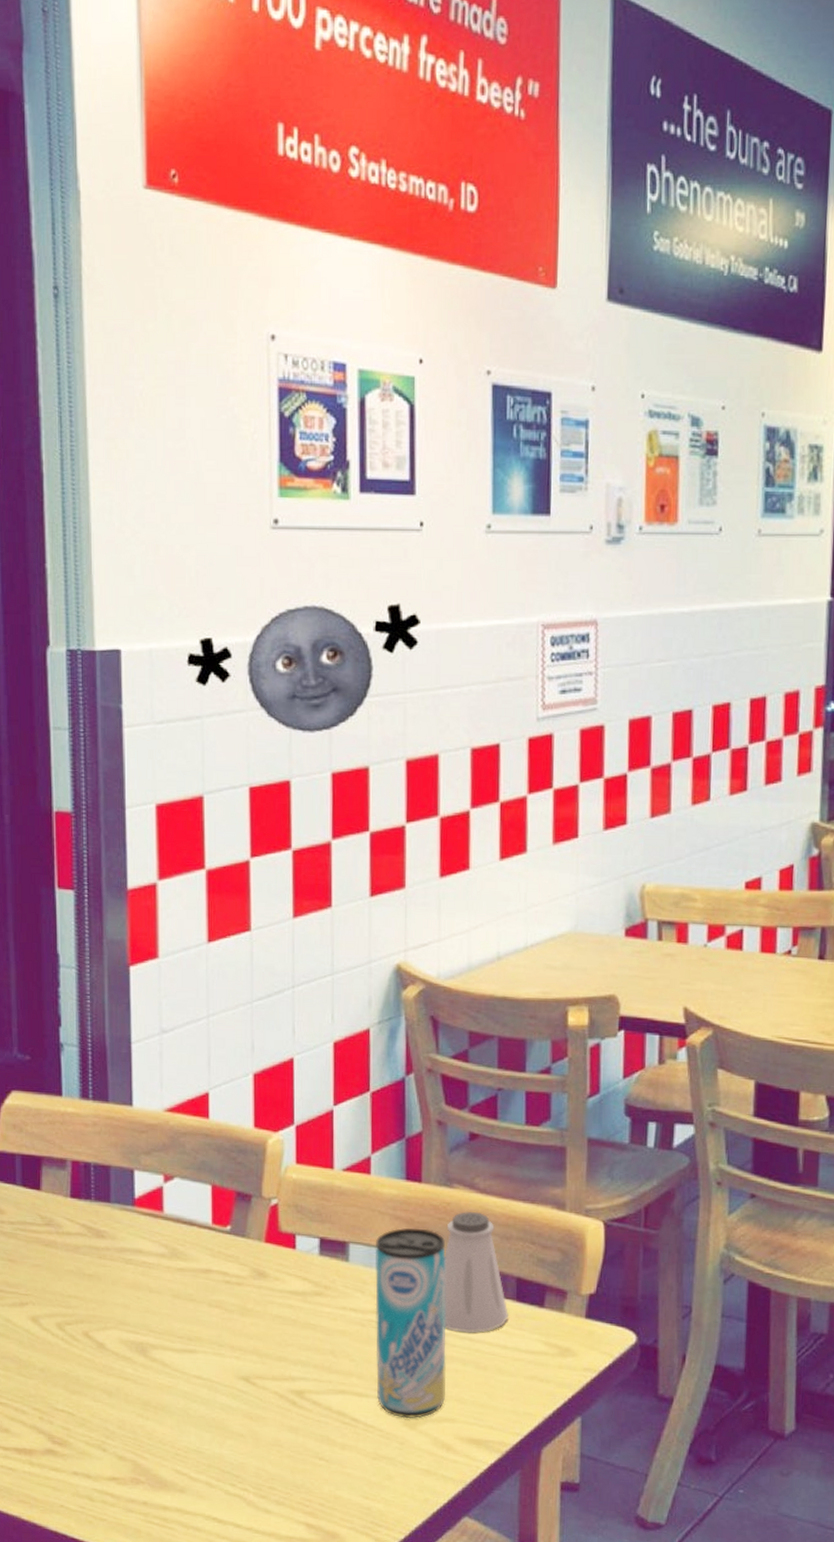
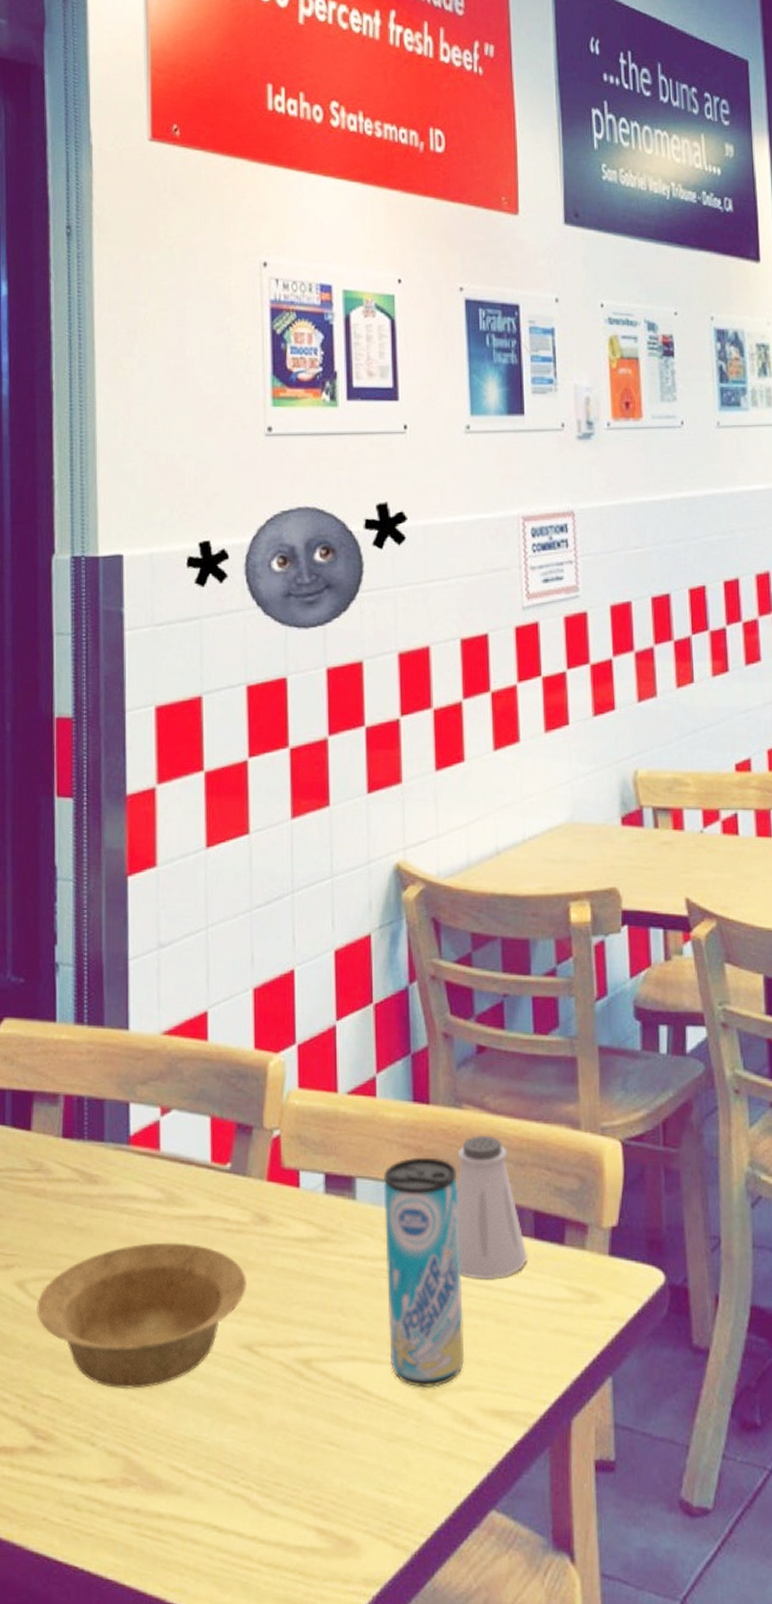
bowl: none [50,1289,246,1408] -> present [37,1242,248,1389]

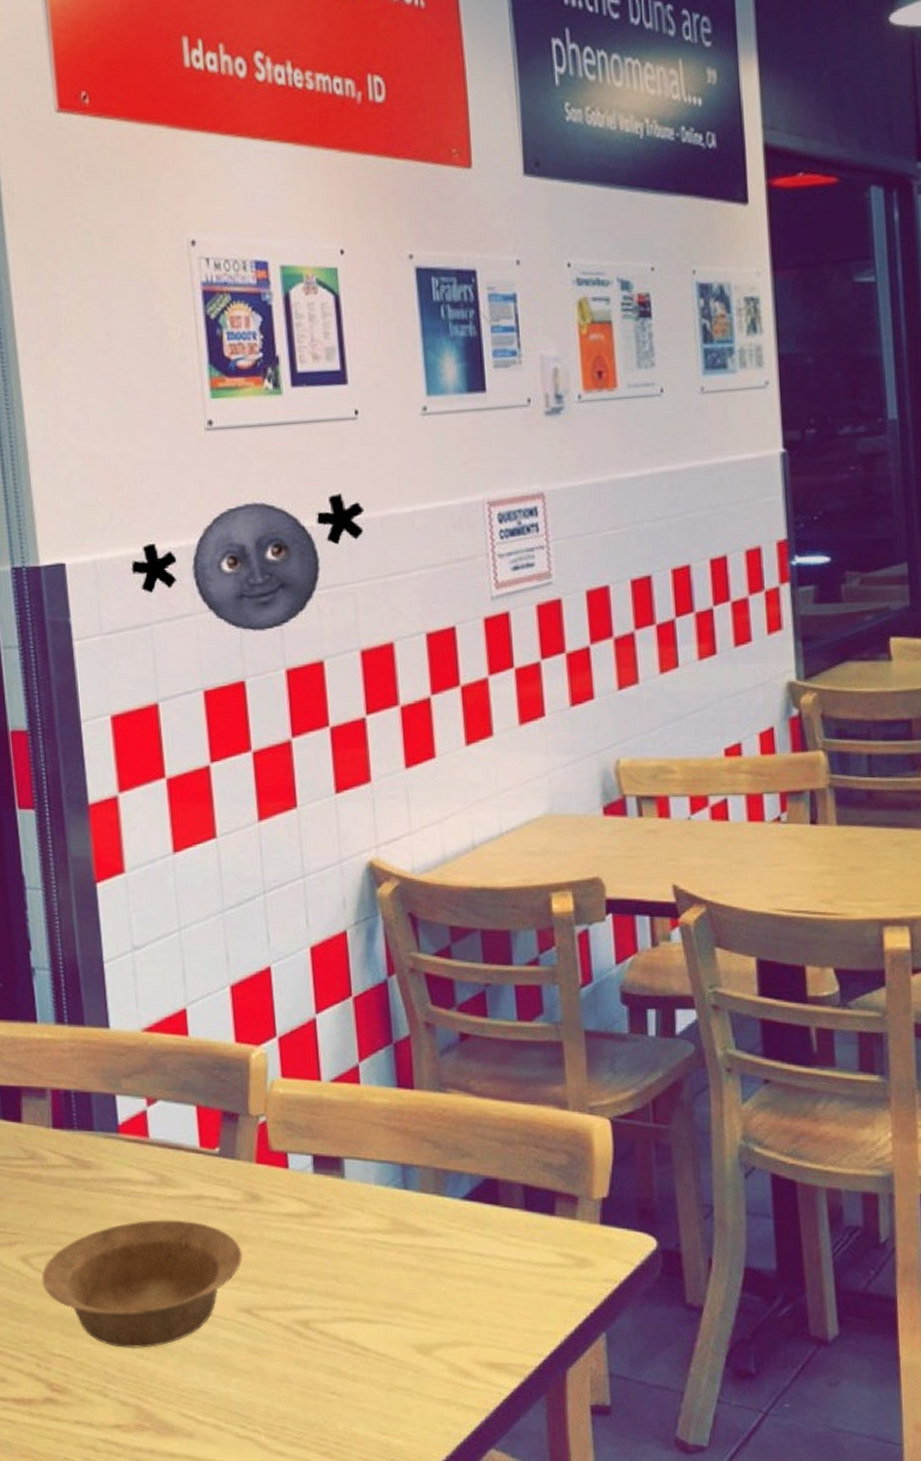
beverage can: present [383,1157,465,1389] -> none [371,1138,459,1345]
saltshaker: present [456,1135,529,1280] -> none [444,1116,519,1248]

